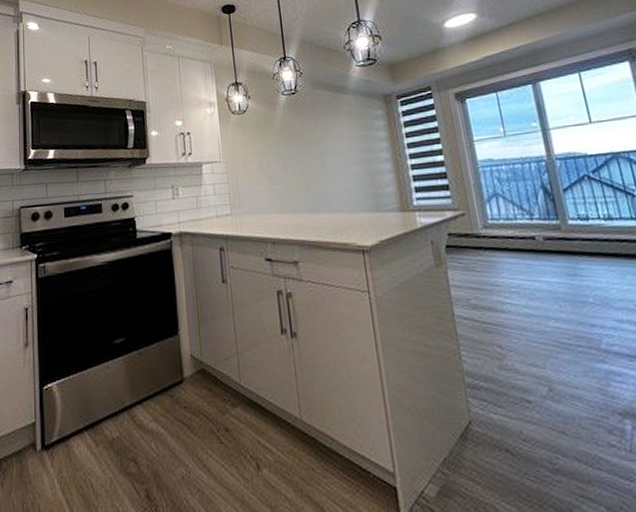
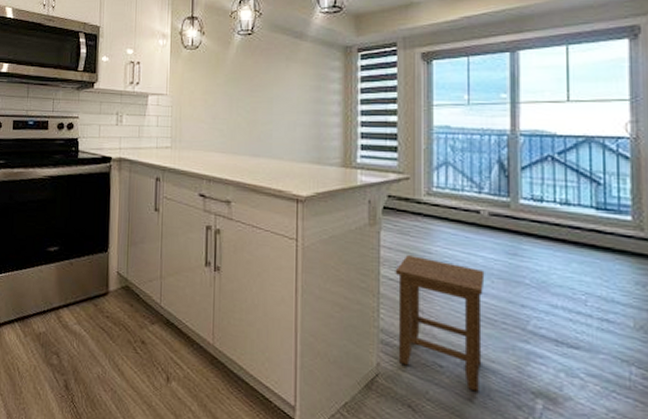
stool: none [468,291,570,423] -> present [395,255,485,392]

